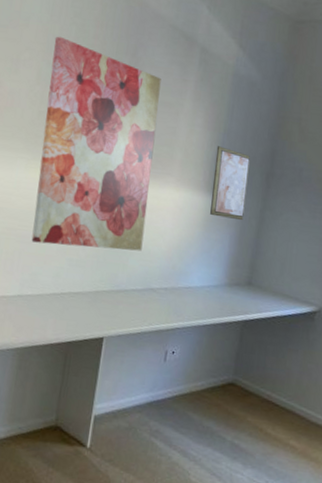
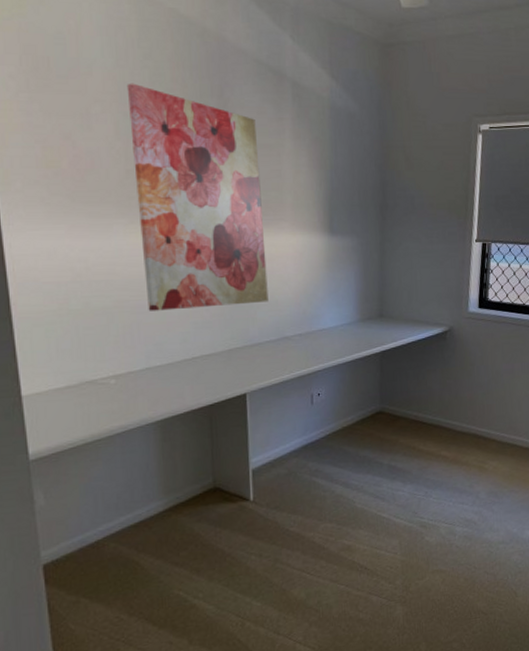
wall art: present [210,146,250,221] -> none [326,184,365,256]

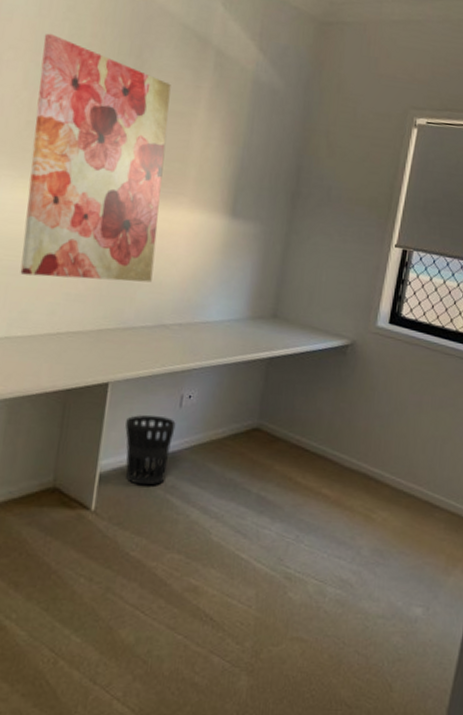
wastebasket: none [267,414,311,474] -> present [125,414,176,486]

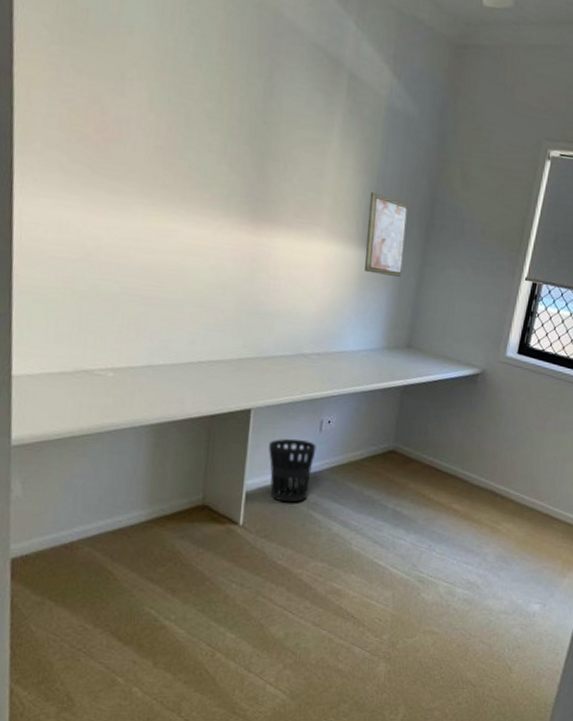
wall art: present [20,33,171,283] -> none [158,50,303,313]
wall art: none [229,161,273,246] -> present [365,192,408,278]

